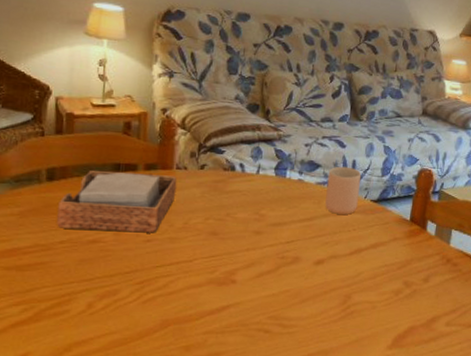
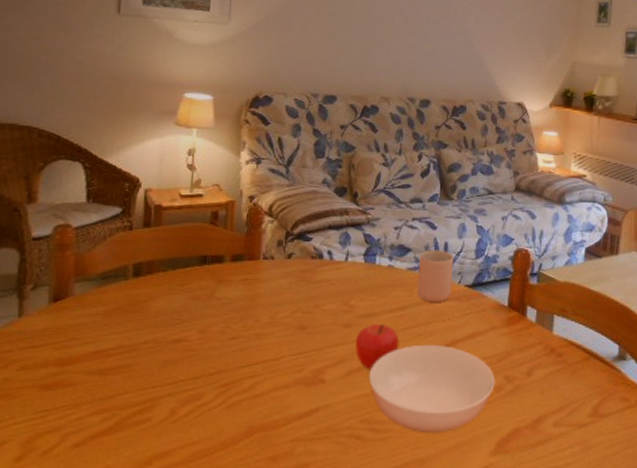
napkin holder: present [57,170,177,233] -> none [141,263,264,330]
fruit: none [265,232,307,273] -> present [355,324,400,370]
bowl: none [277,252,395,328] -> present [369,344,495,432]

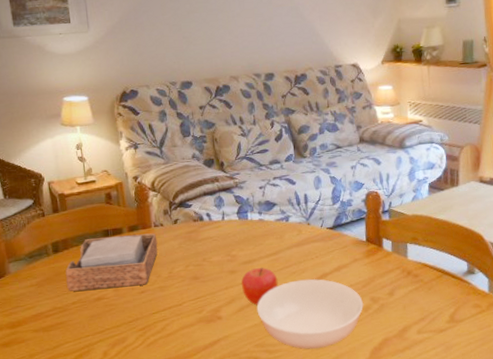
napkin holder: none [141,263,264,330] -> present [65,233,158,291]
cup: present [417,249,455,302] -> none [284,201,316,245]

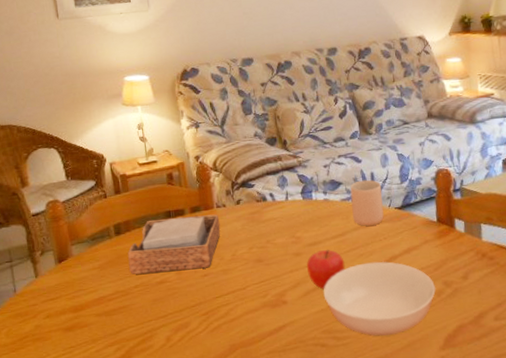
cup: none [284,201,316,245] -> present [350,179,384,226]

